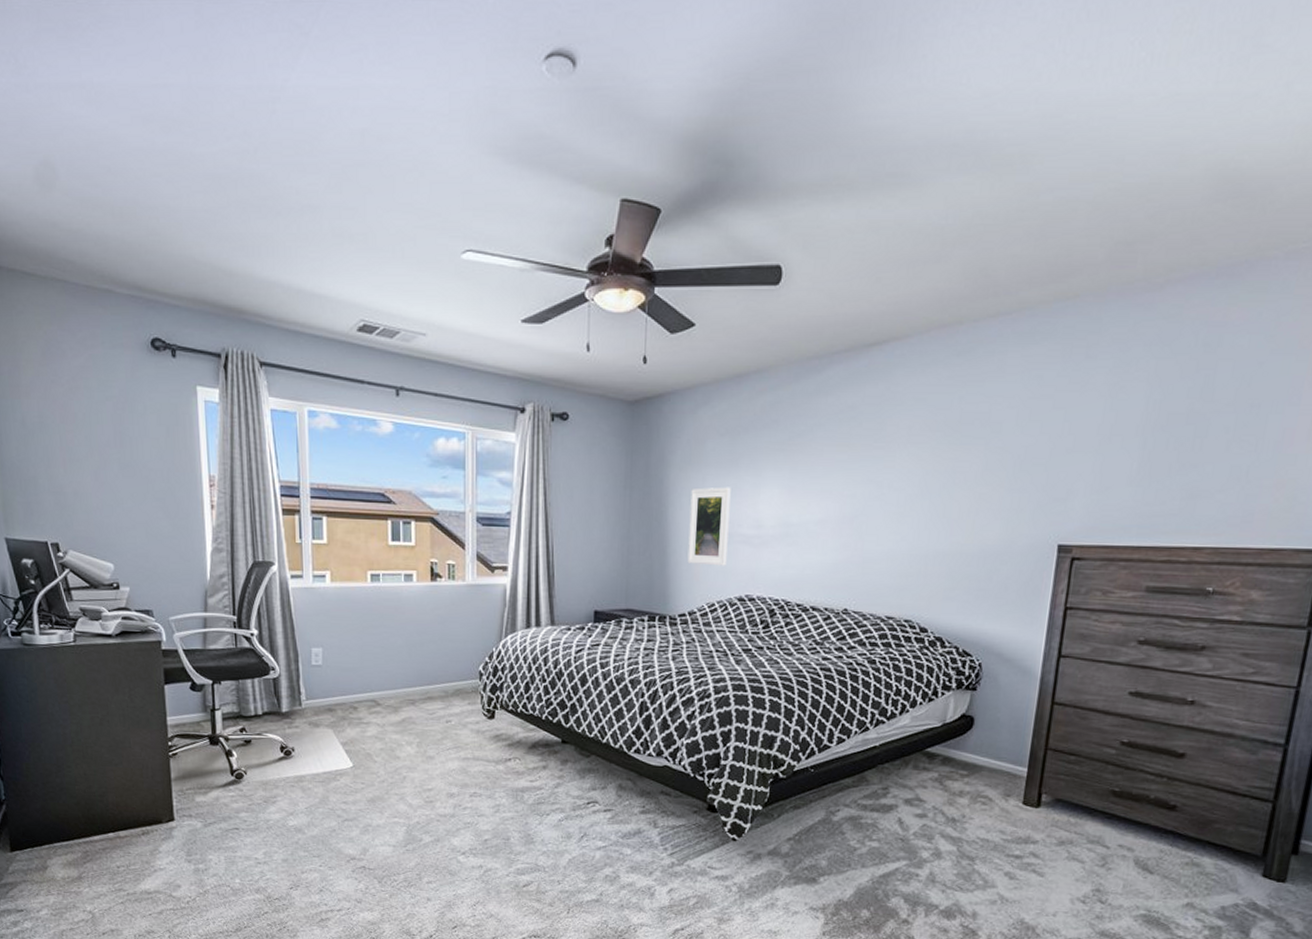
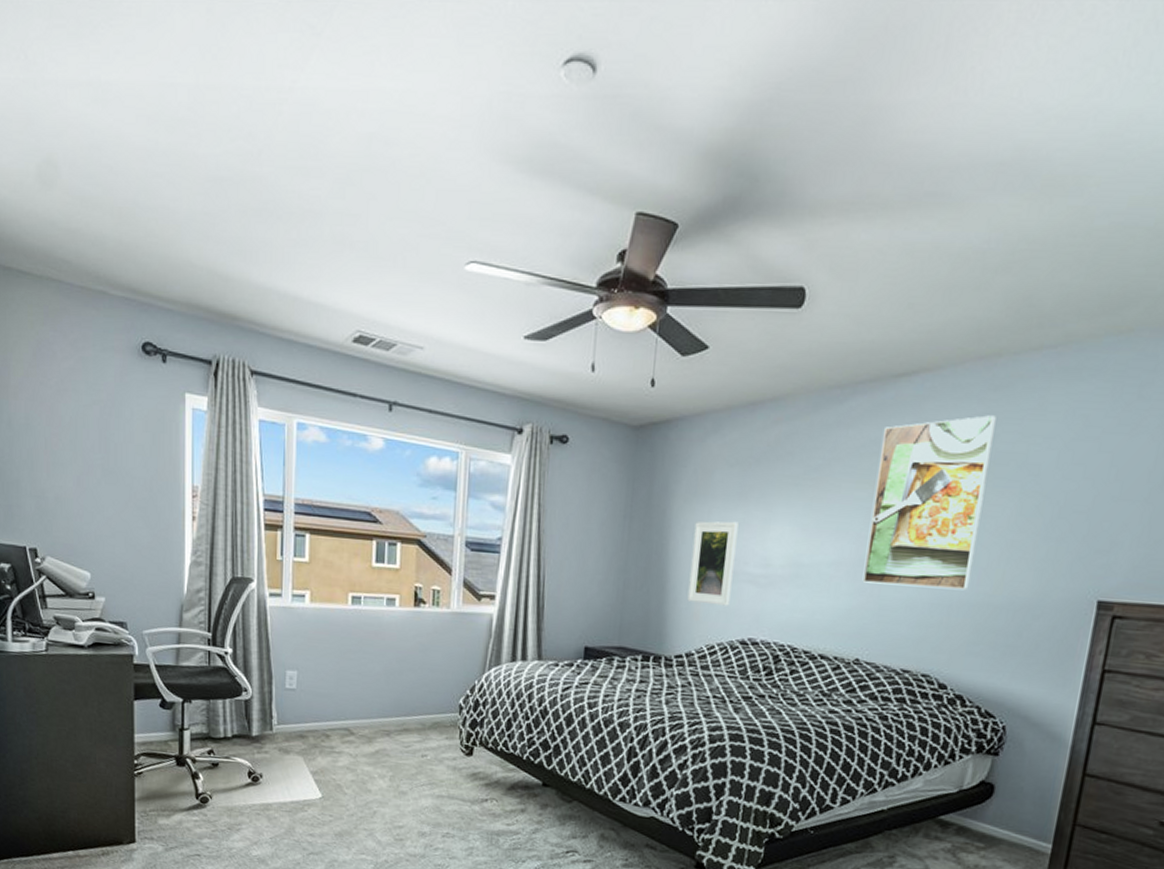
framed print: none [847,379,960,541] -> present [862,415,996,591]

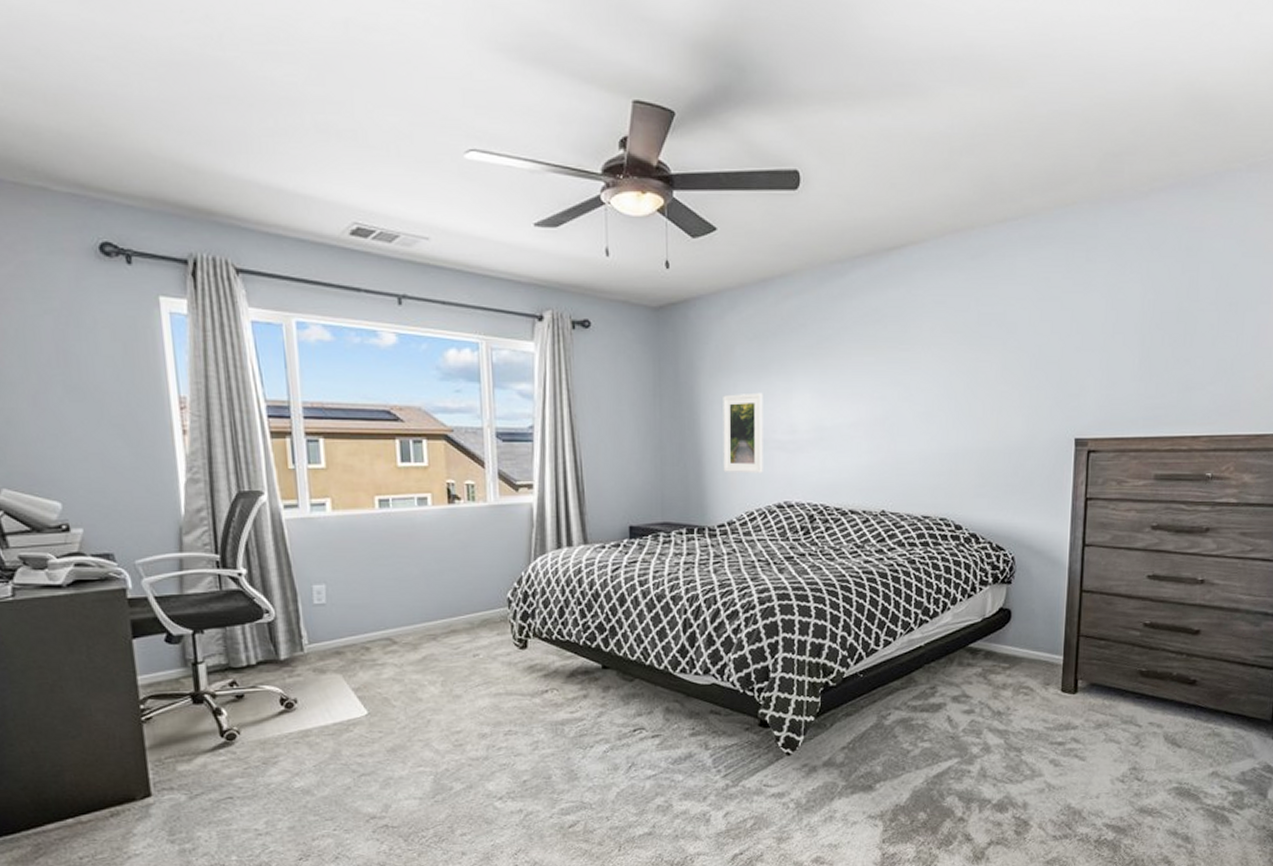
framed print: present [862,415,996,591] -> none [879,282,976,440]

